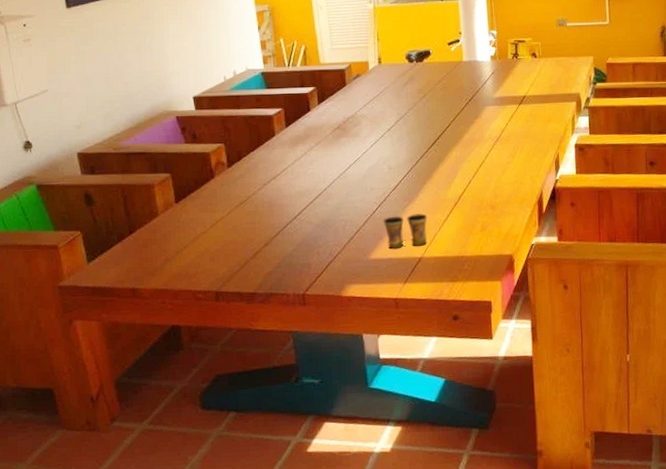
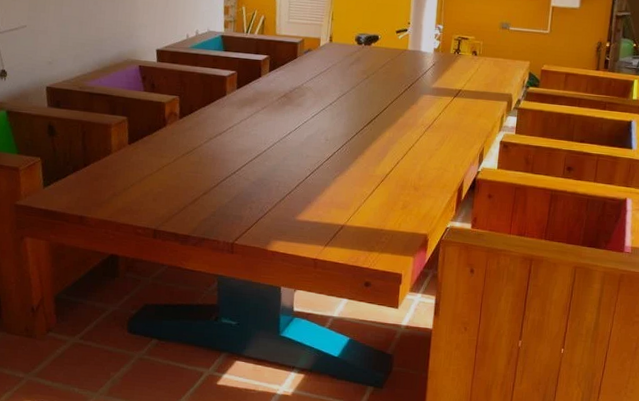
cup: present [383,213,428,248] -> none [313,183,355,215]

